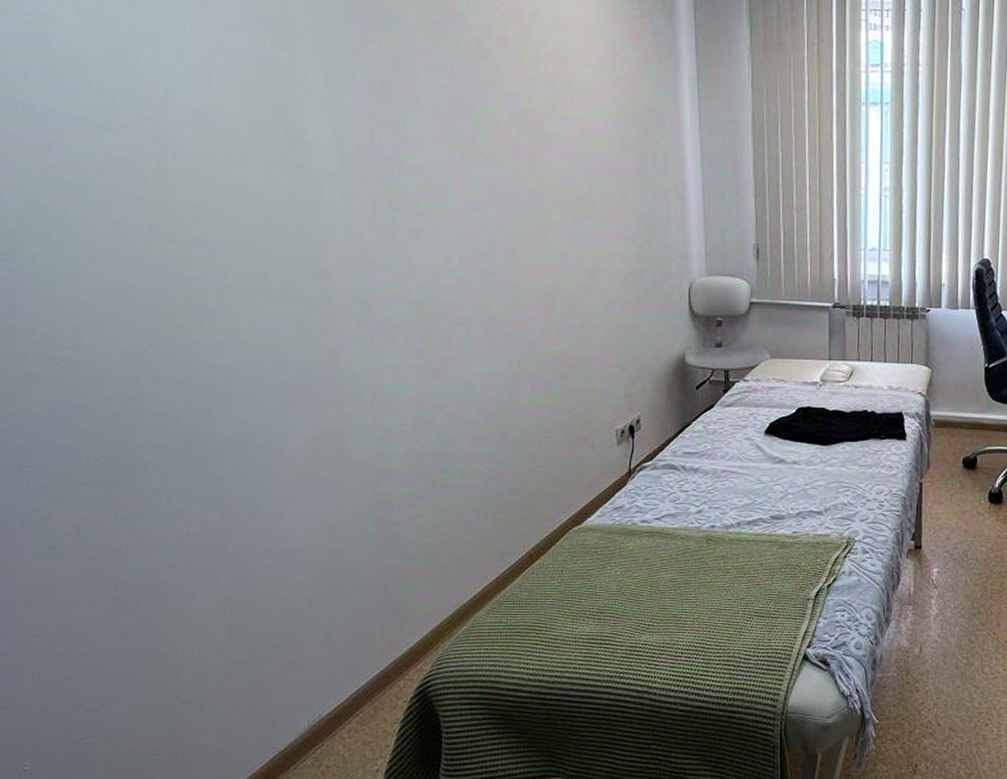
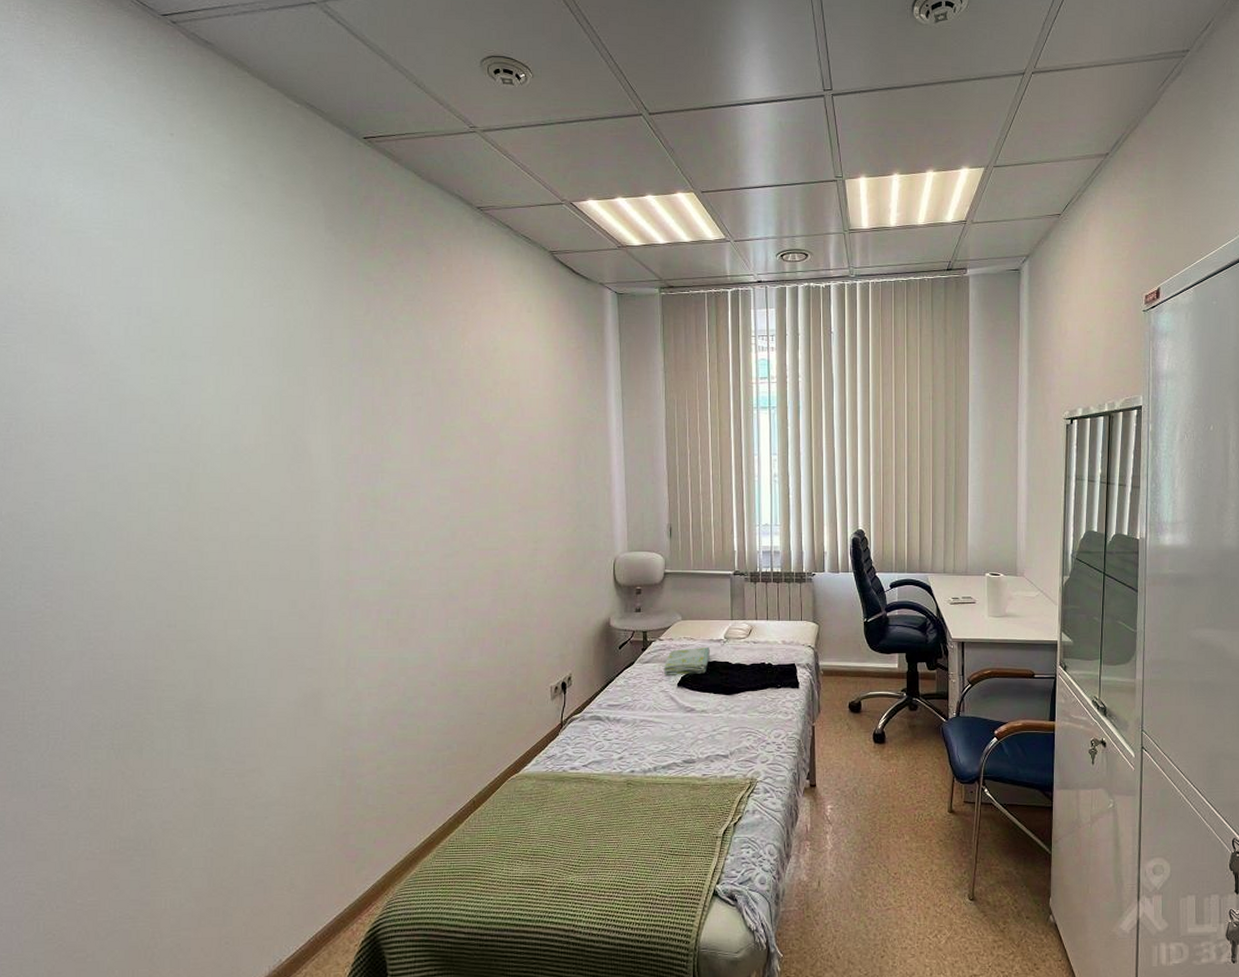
towel: none [748,391,803,421] -> present [663,648,710,675]

